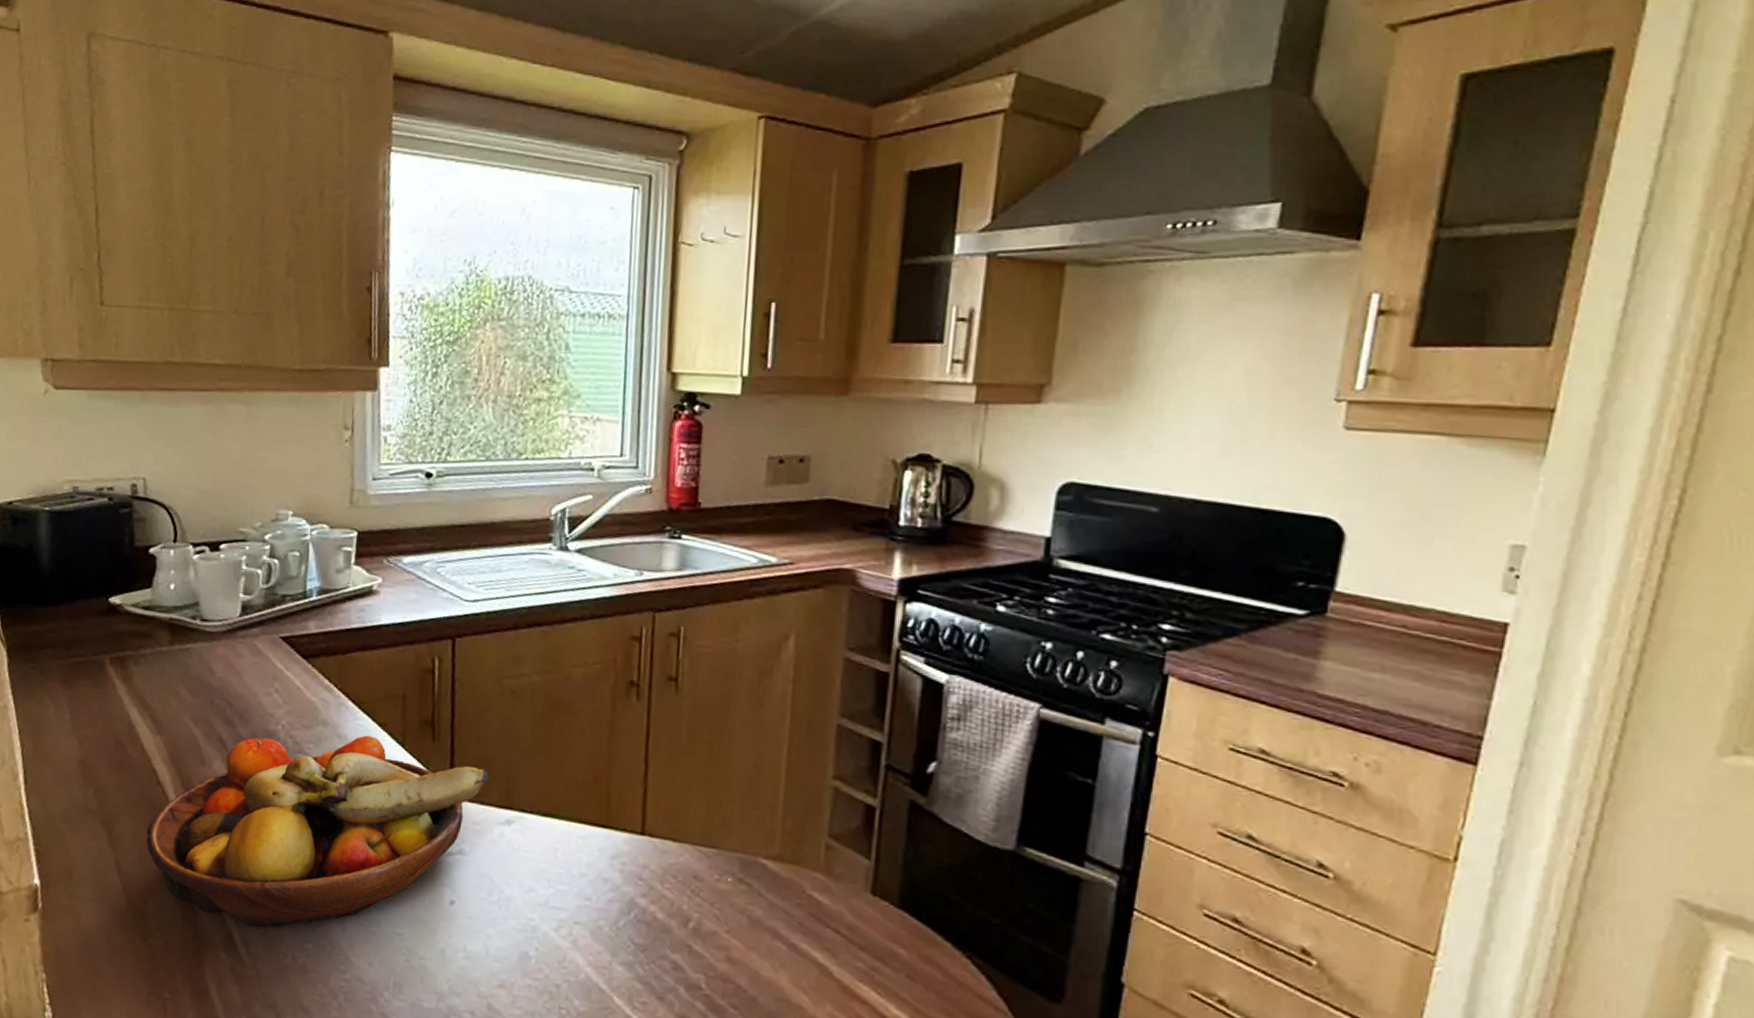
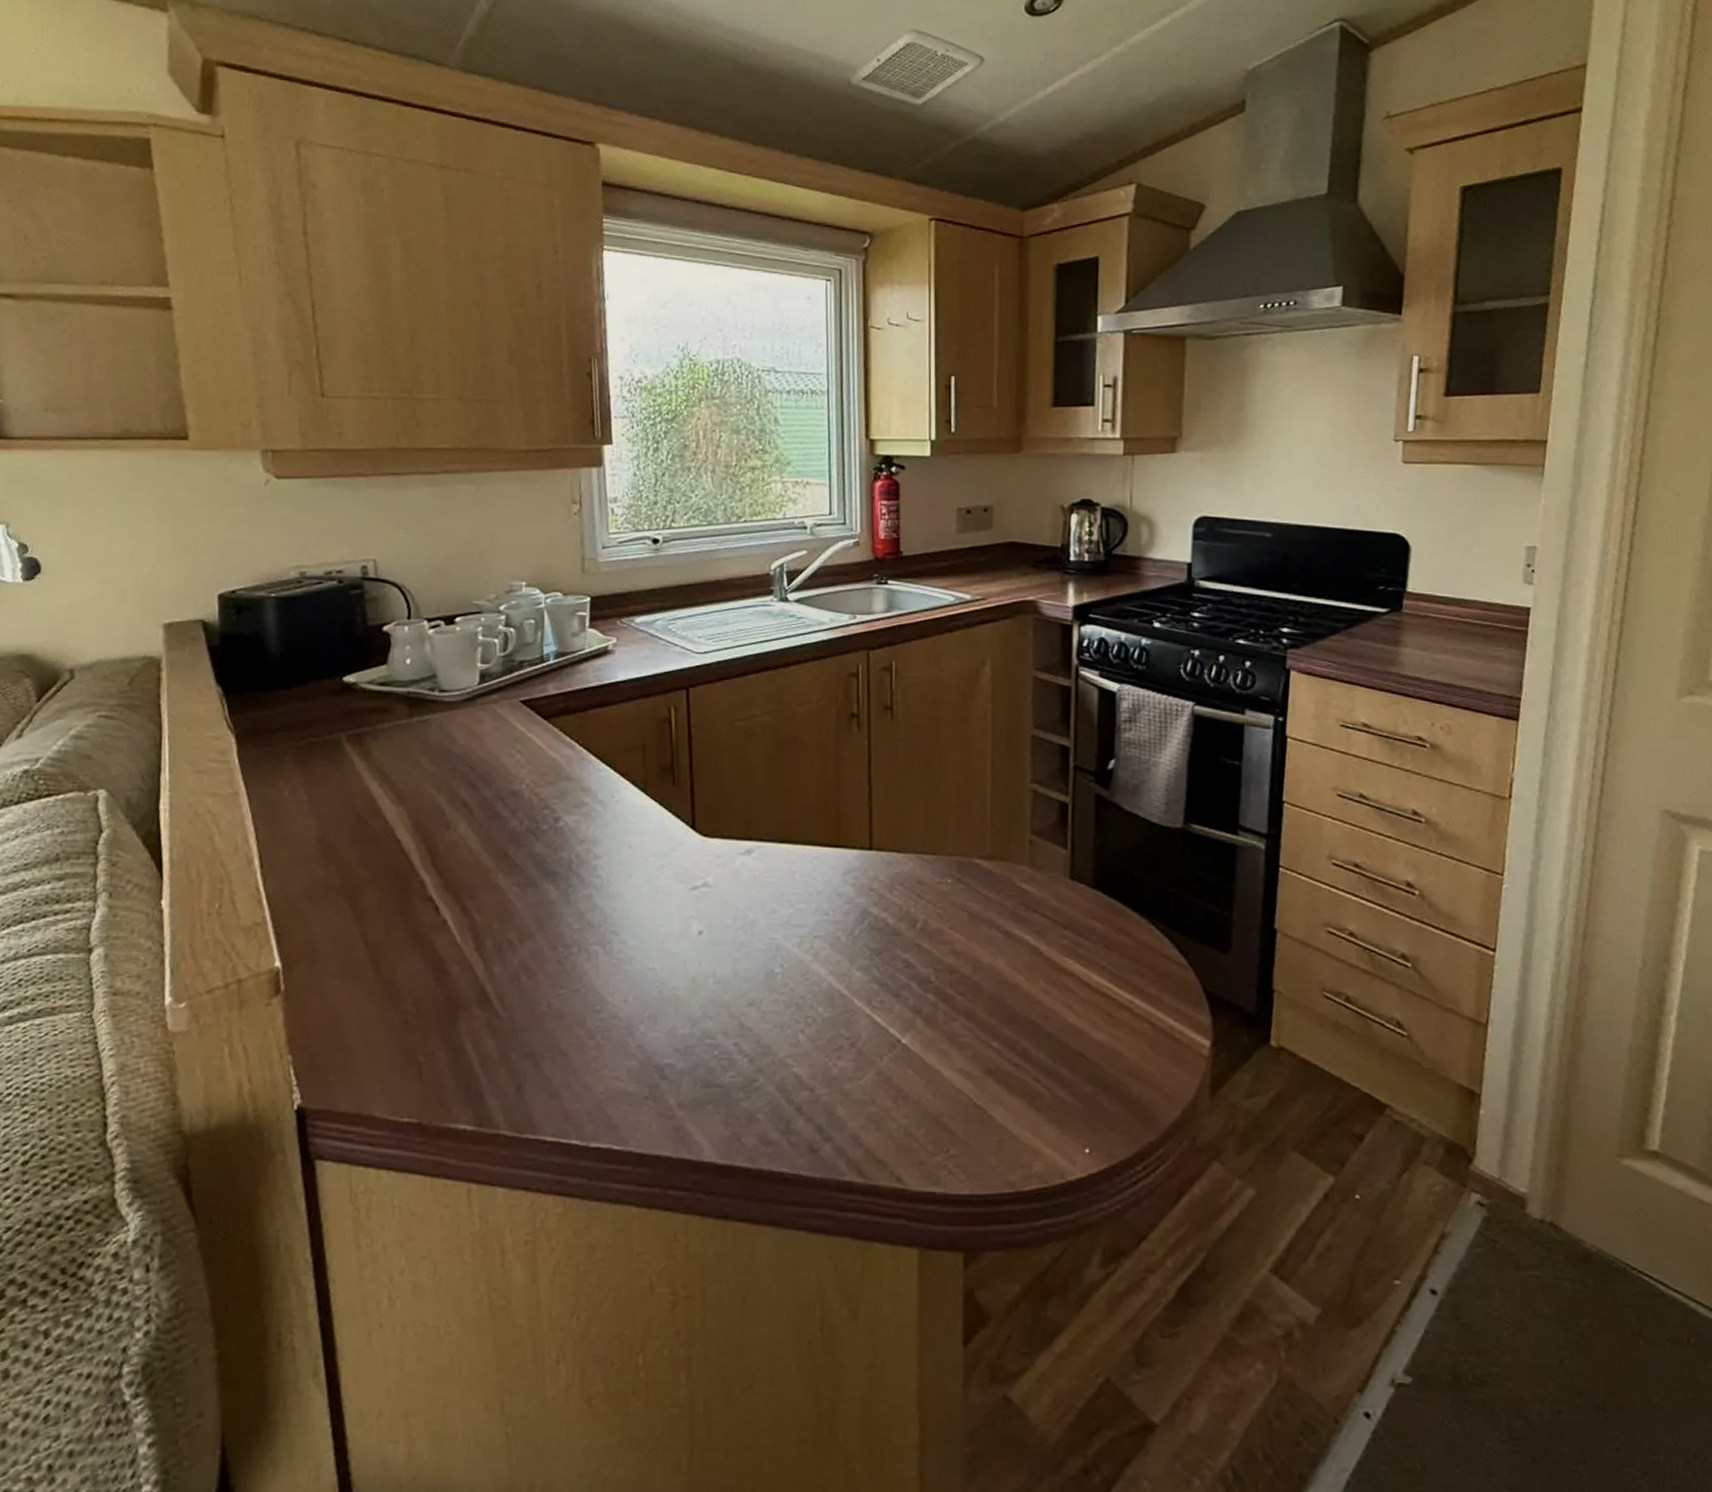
fruit bowl: present [146,735,489,927] -> none [393,785,728,980]

